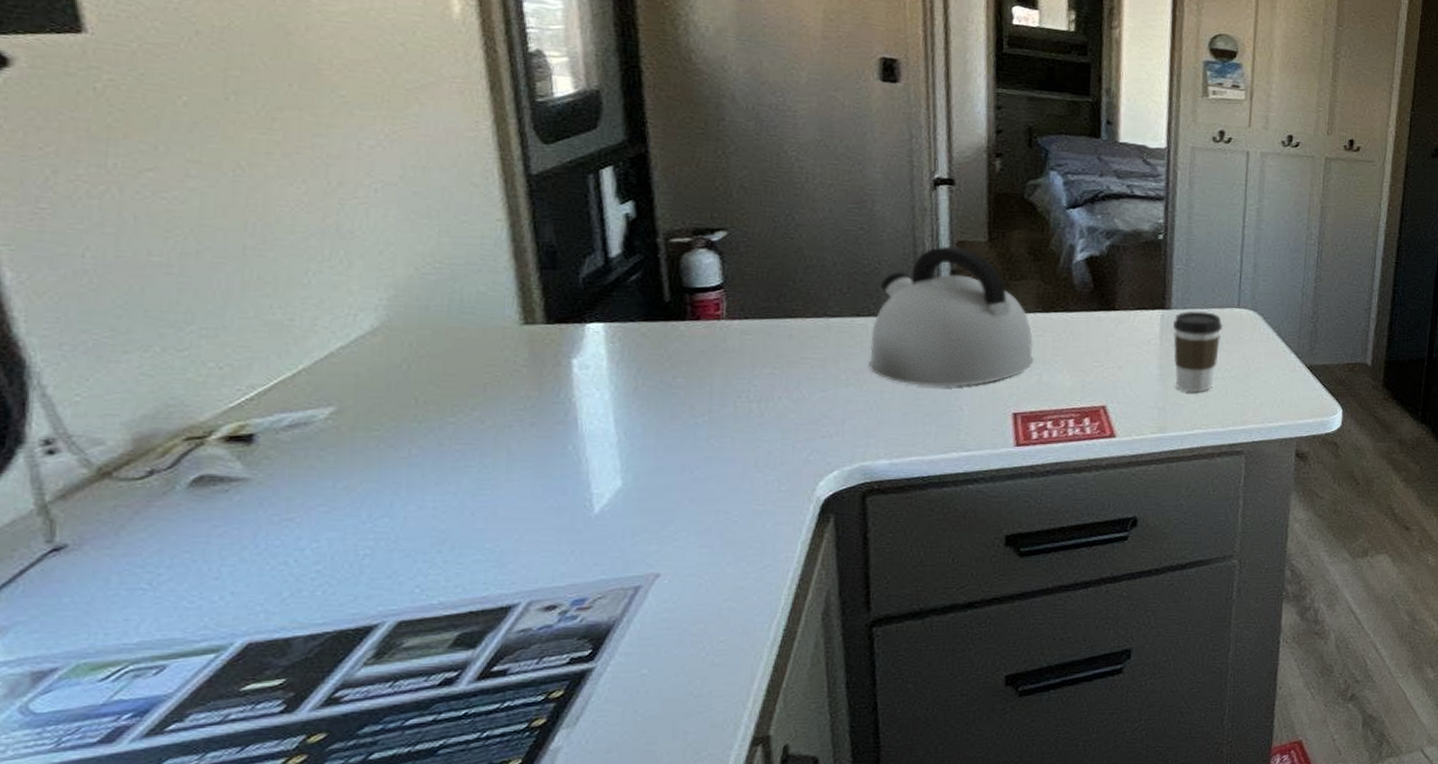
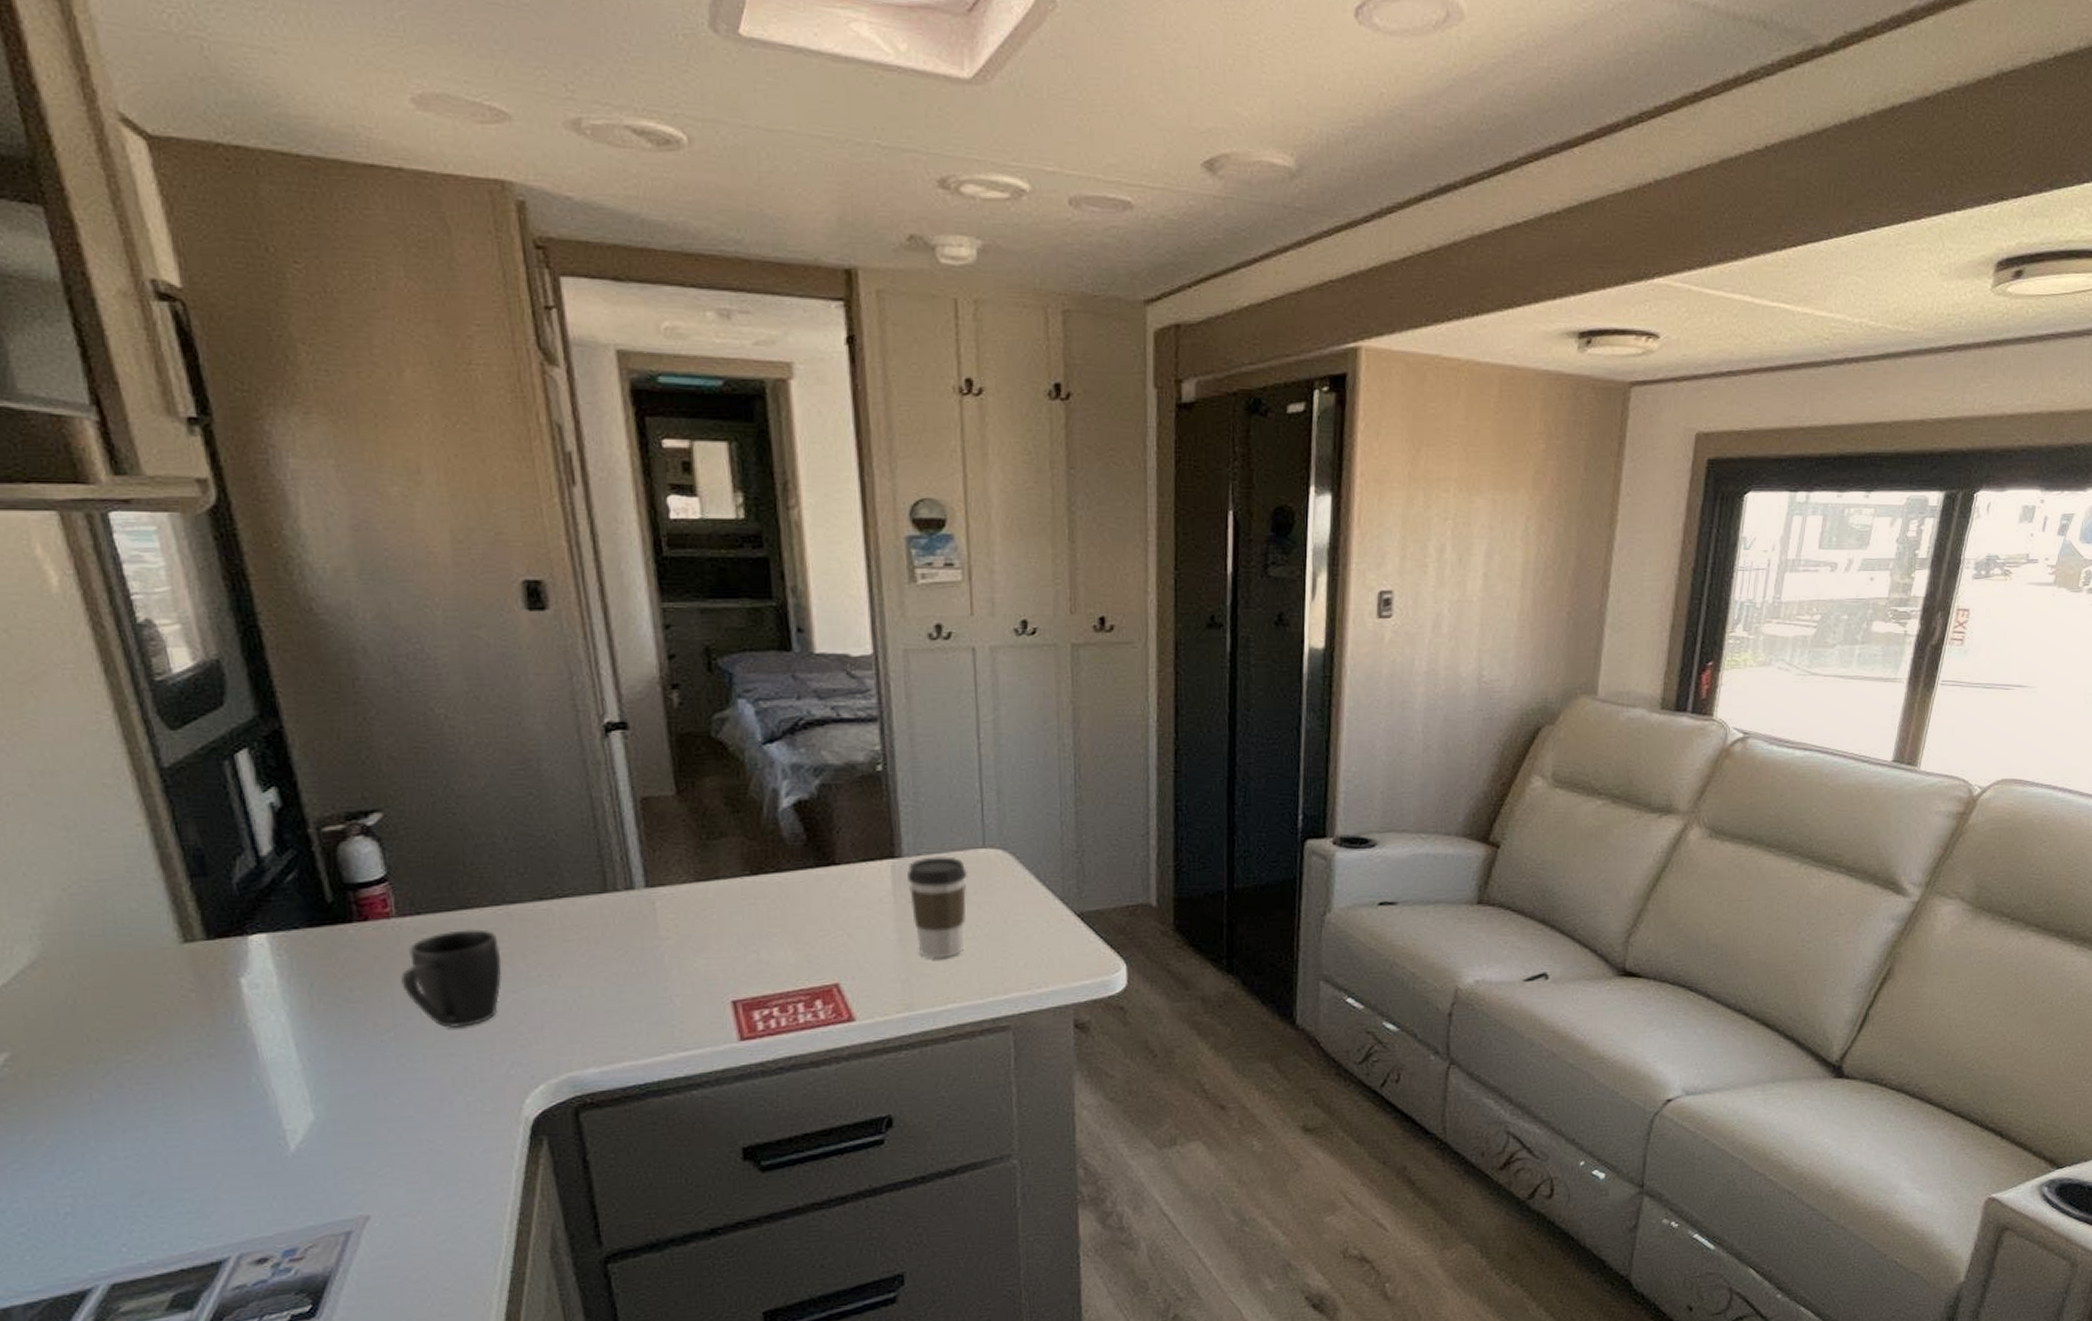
mug: none [721,335,816,417] -> present [400,929,502,1028]
kettle: present [868,245,1034,387] -> none [558,803,748,977]

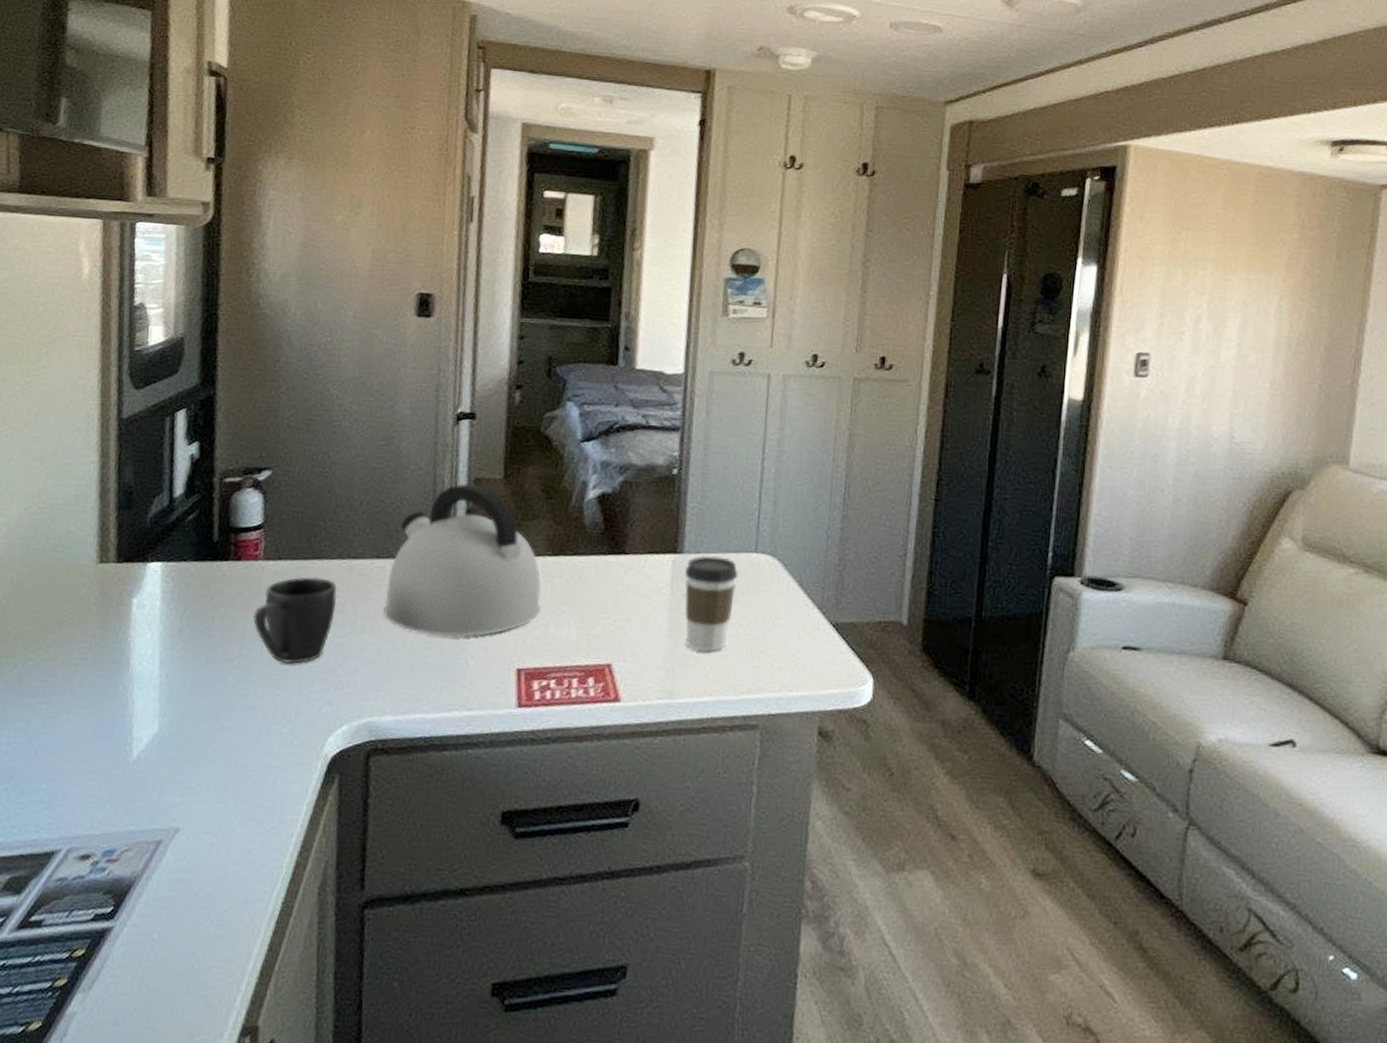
kettle: none [558,803,748,977] -> present [383,483,541,638]

